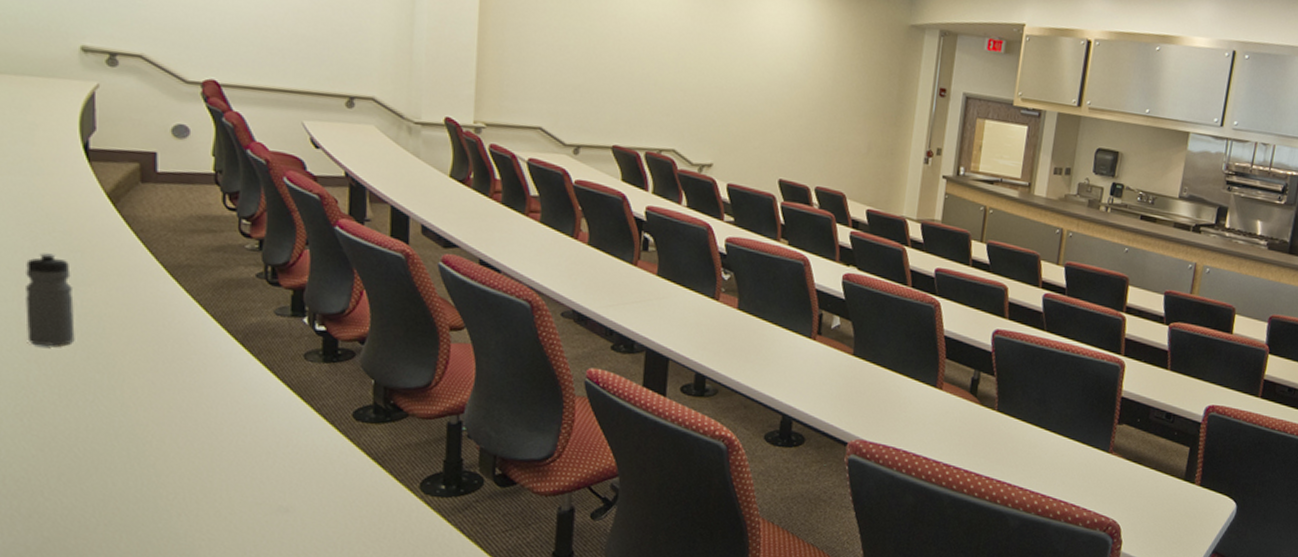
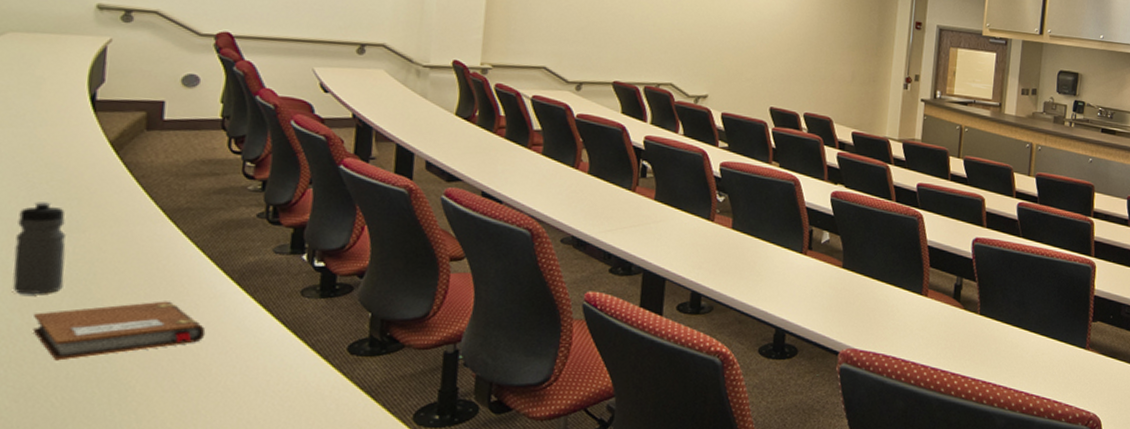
notebook: none [49,358,215,413] -> present [32,301,206,361]

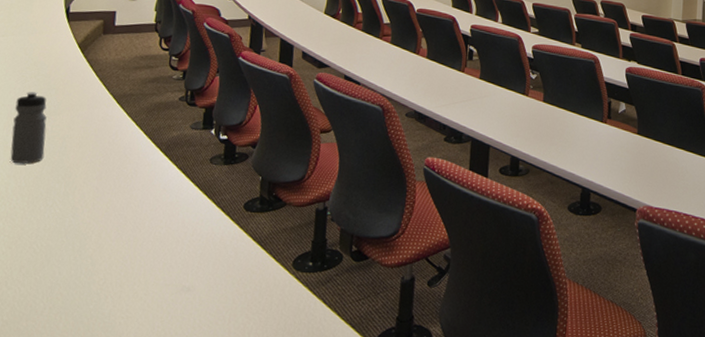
notebook: present [32,301,206,361] -> none [22,168,142,216]

